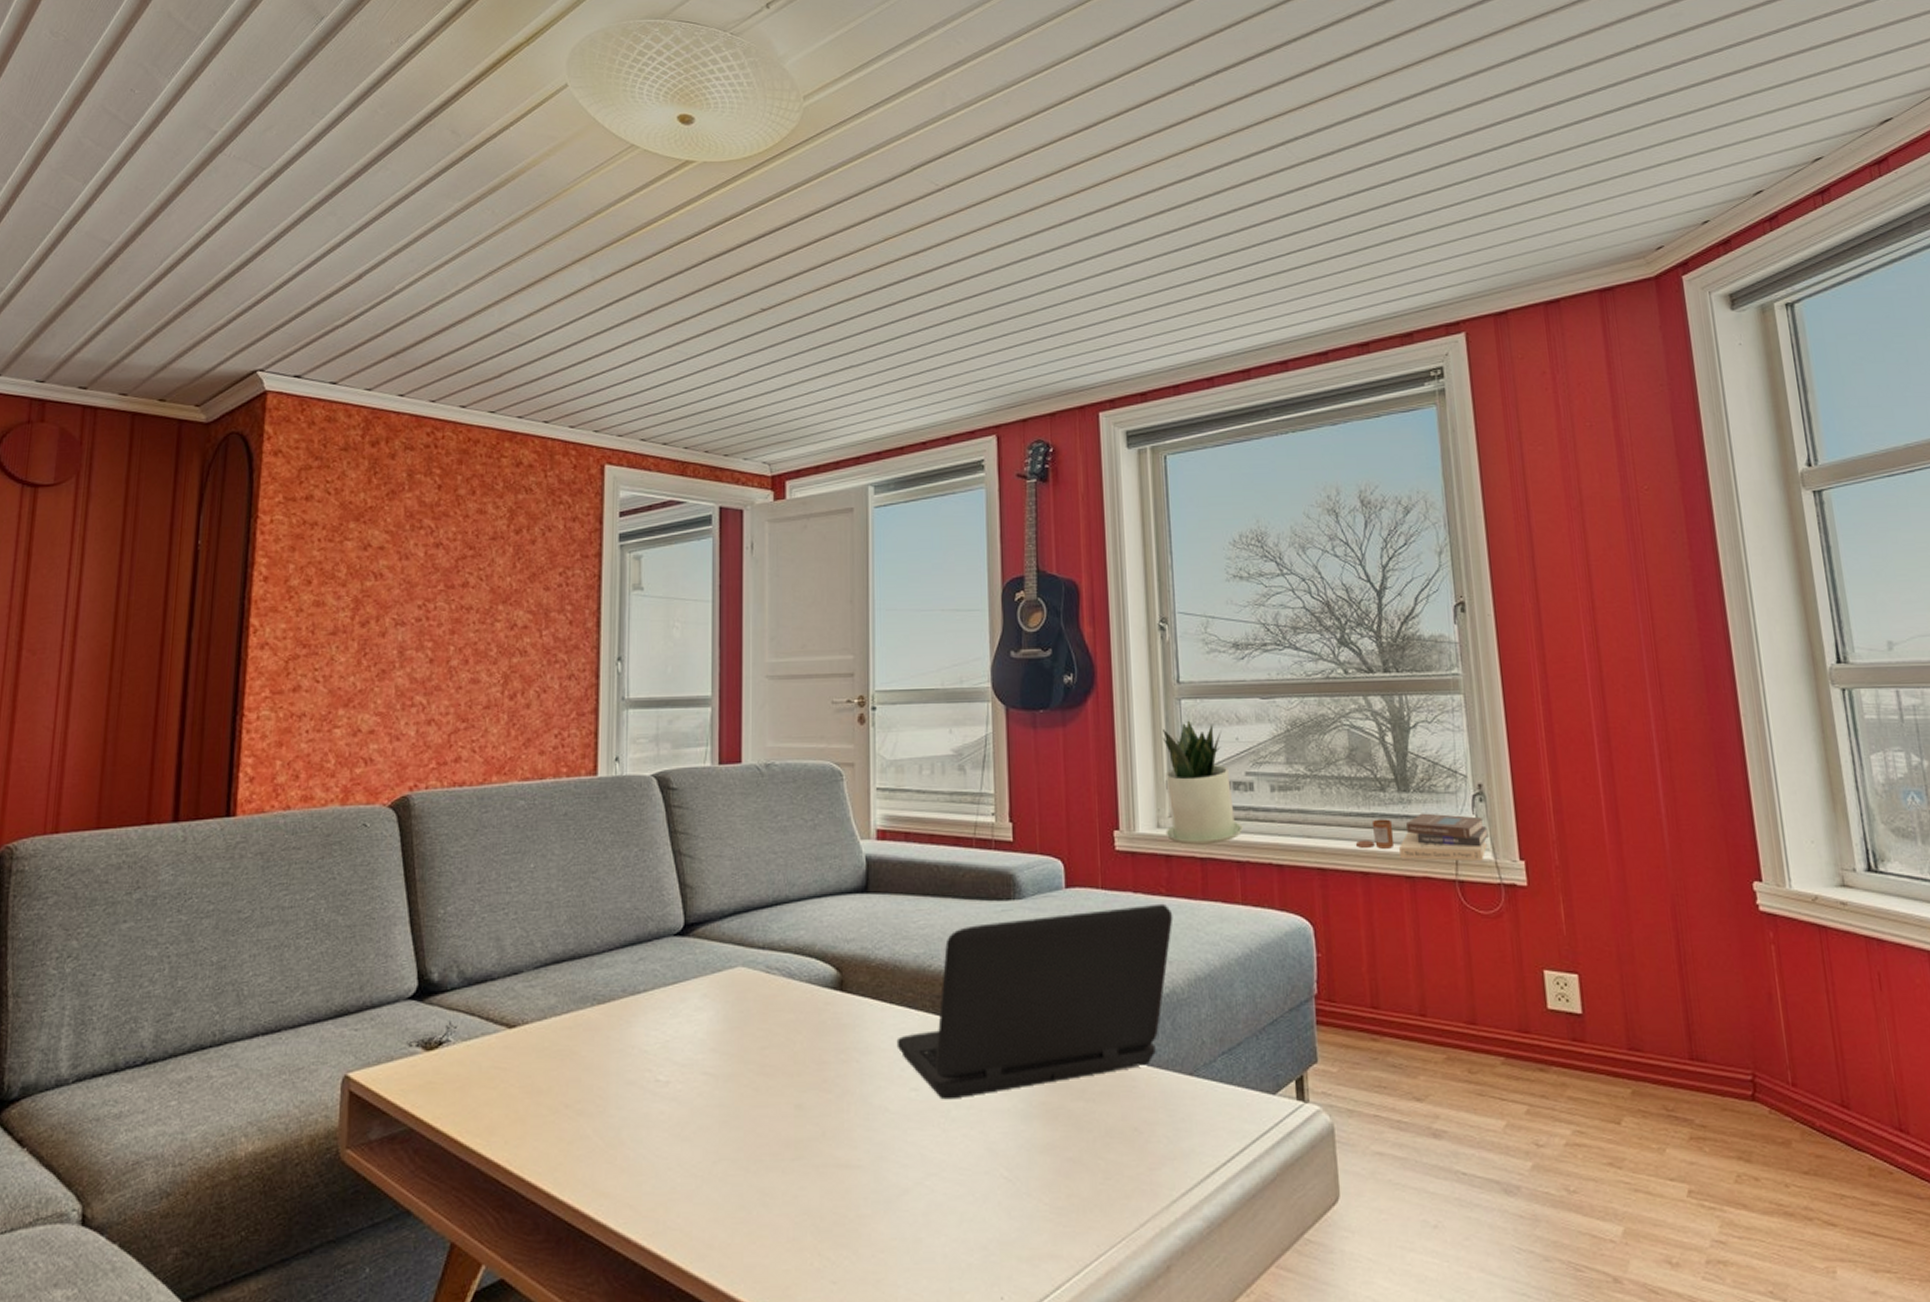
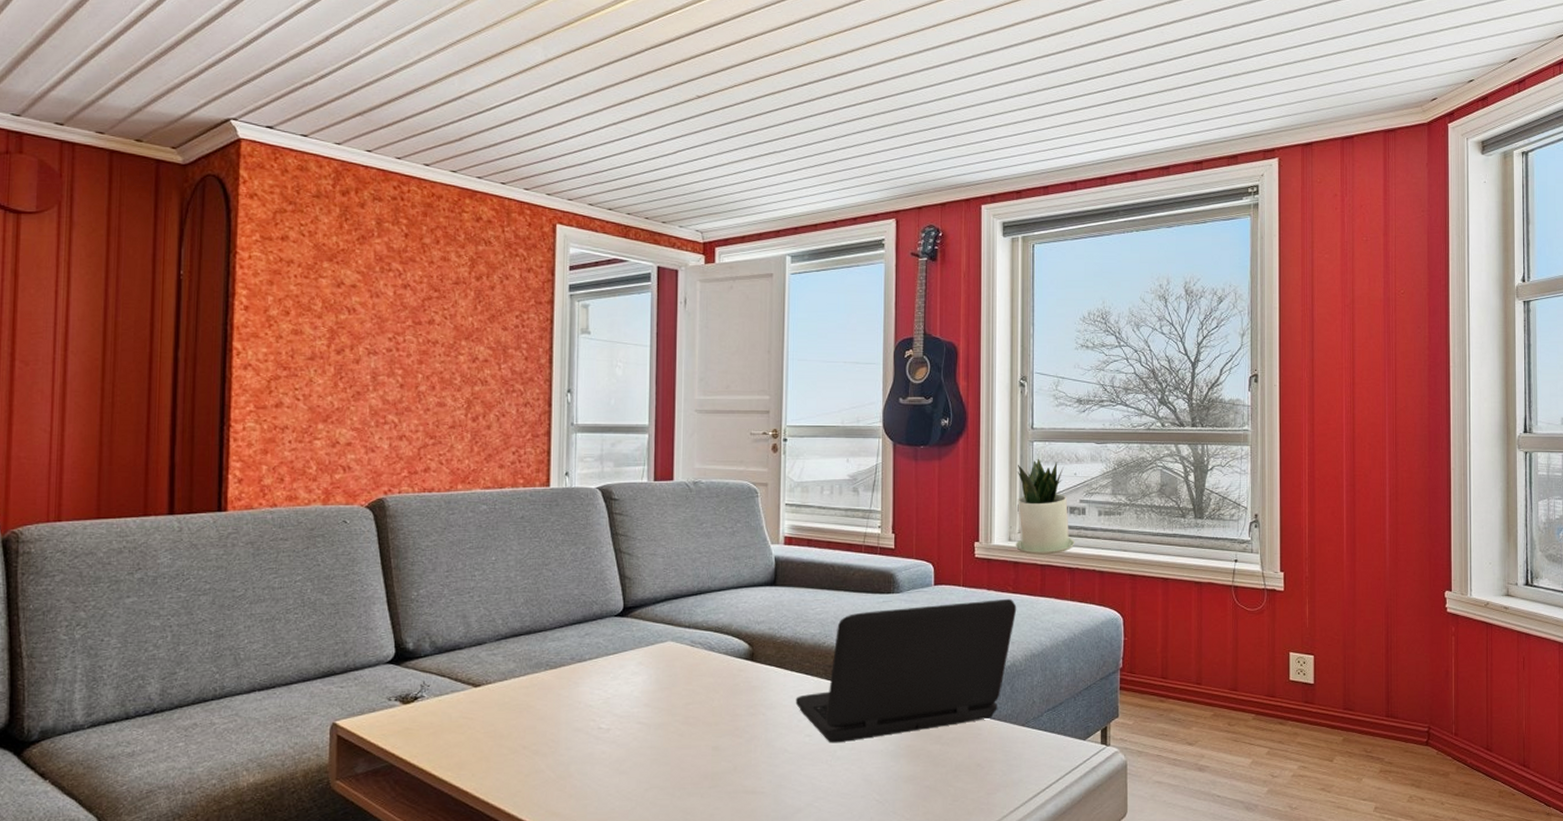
candle: present [1355,819,1395,850] -> none [1159,538,1189,562]
books: present [1398,813,1488,862] -> none [1191,535,1259,572]

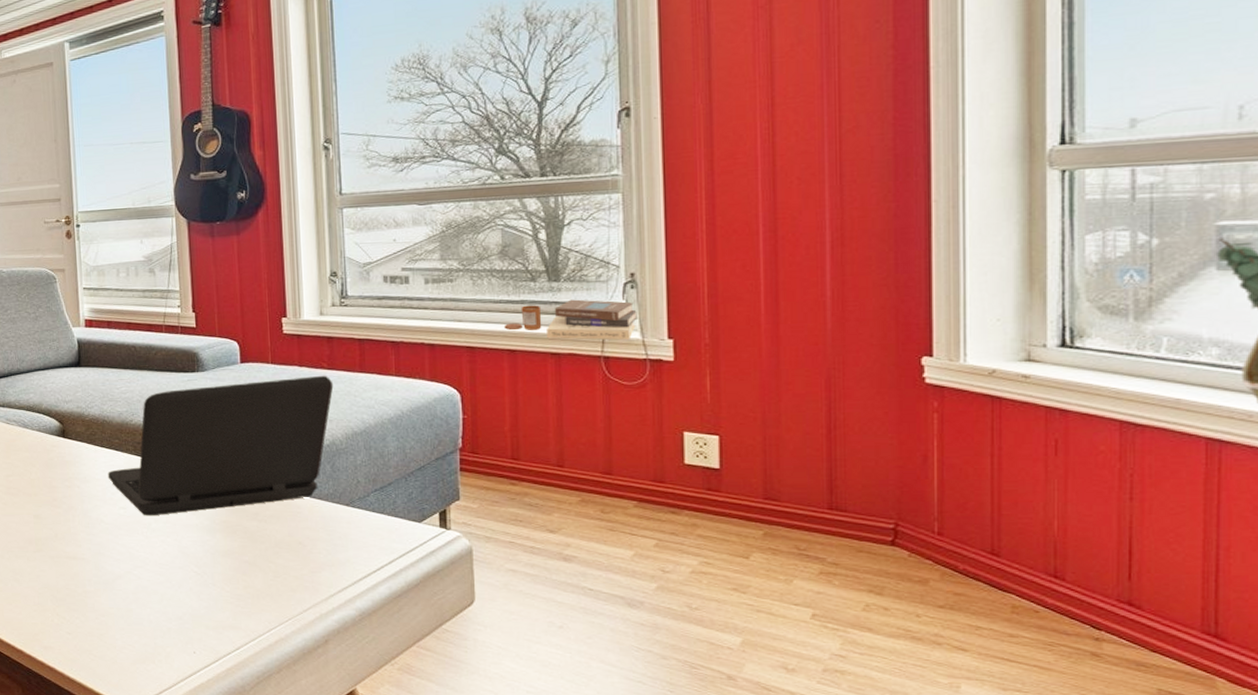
planter: present [1015,458,1075,555] -> none [325,226,398,329]
candle: none [1159,538,1189,562] -> present [503,305,542,331]
books: none [1191,535,1259,572] -> present [545,299,637,341]

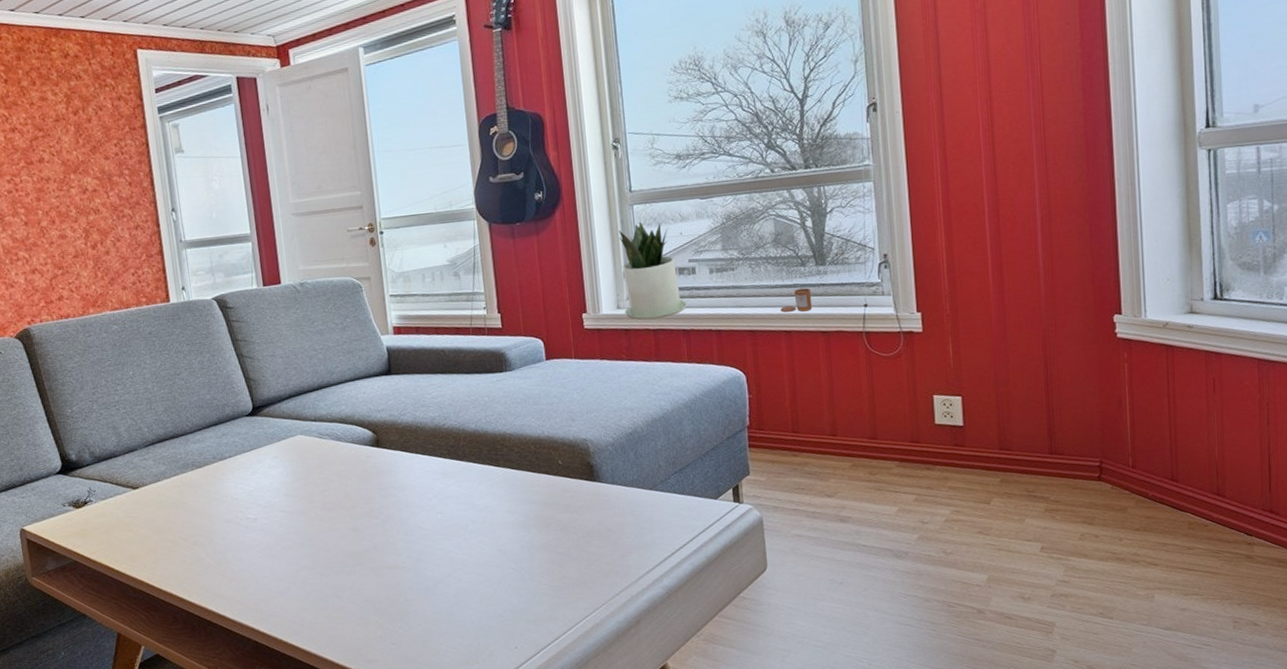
laptop: present [107,375,334,516] -> none [423,366,633,518]
planter: none [325,226,398,329] -> present [618,221,687,321]
books: present [545,299,637,341] -> none [815,280,891,319]

